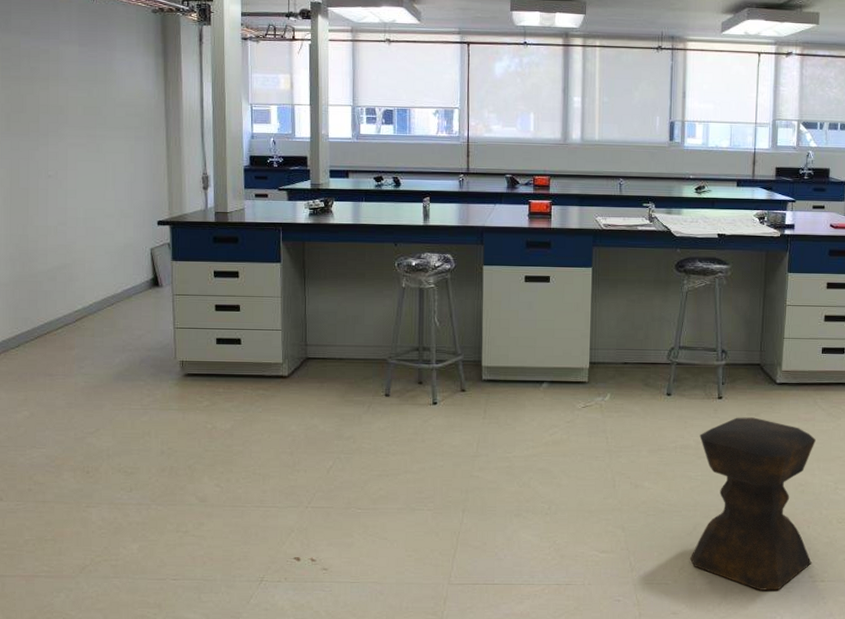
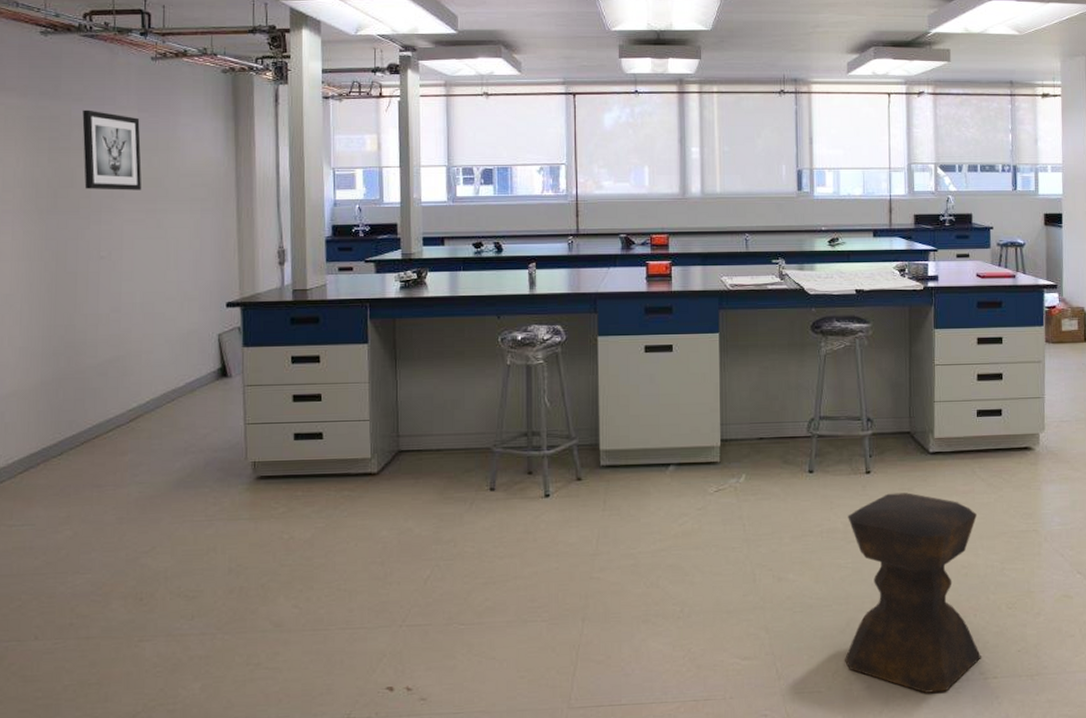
wall art: none [30,42,84,118] -> present [82,109,142,191]

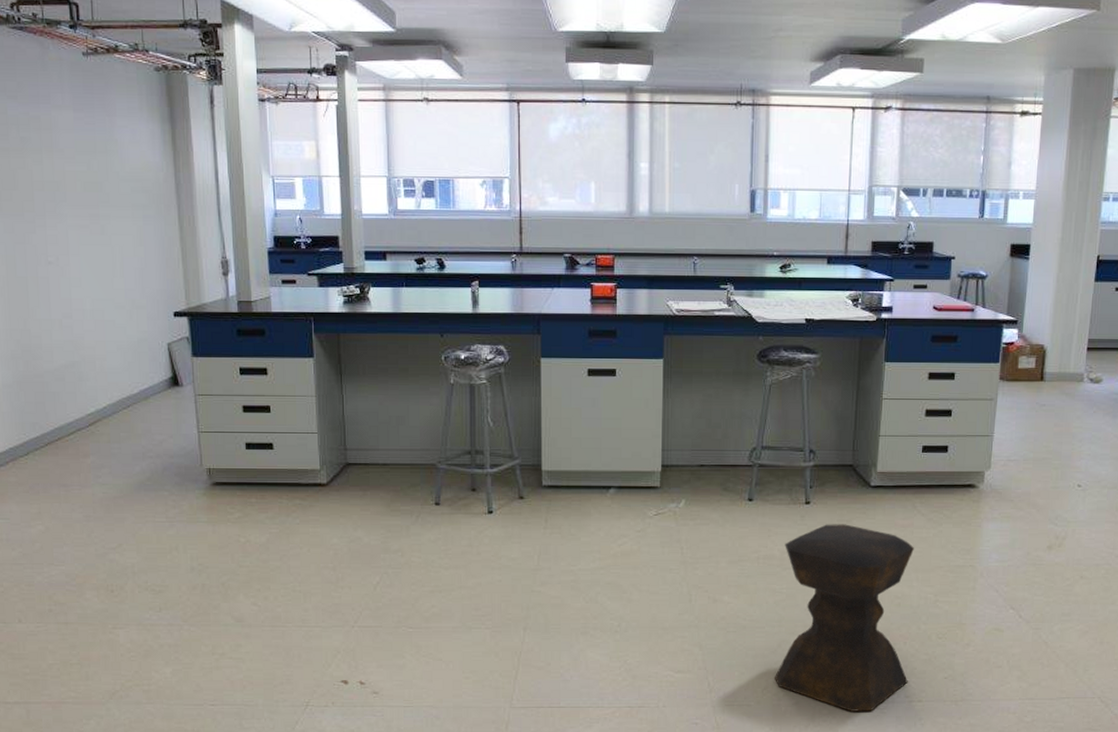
wall art: present [82,109,142,191] -> none [18,108,84,195]

